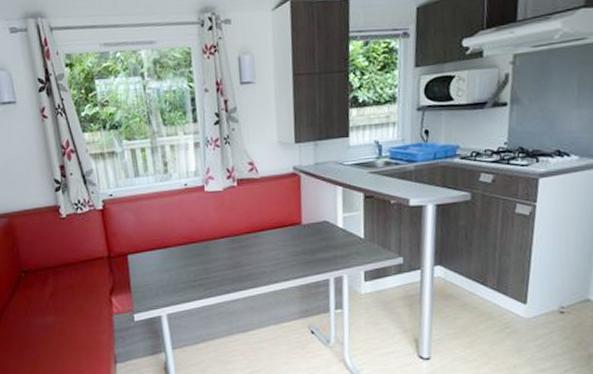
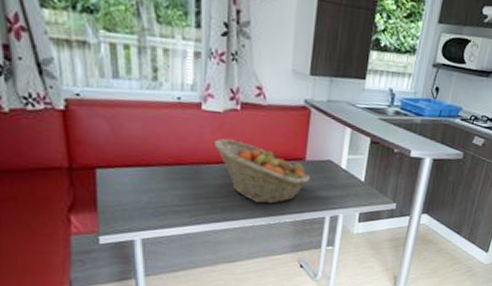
fruit basket: none [219,214,309,272] -> present [215,139,310,204]

